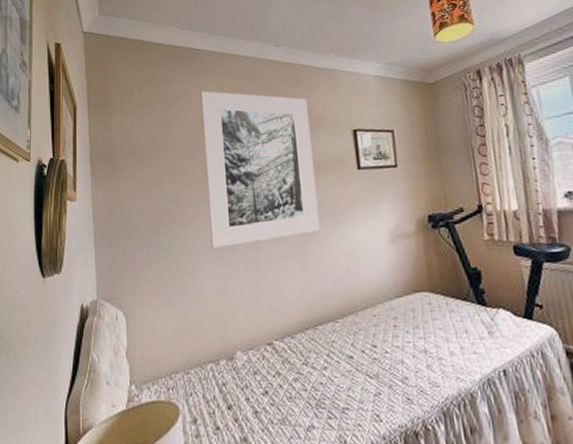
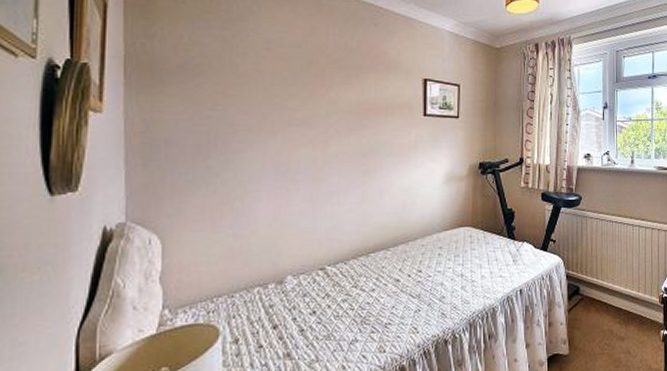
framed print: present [200,91,320,248] -> none [268,15,383,177]

